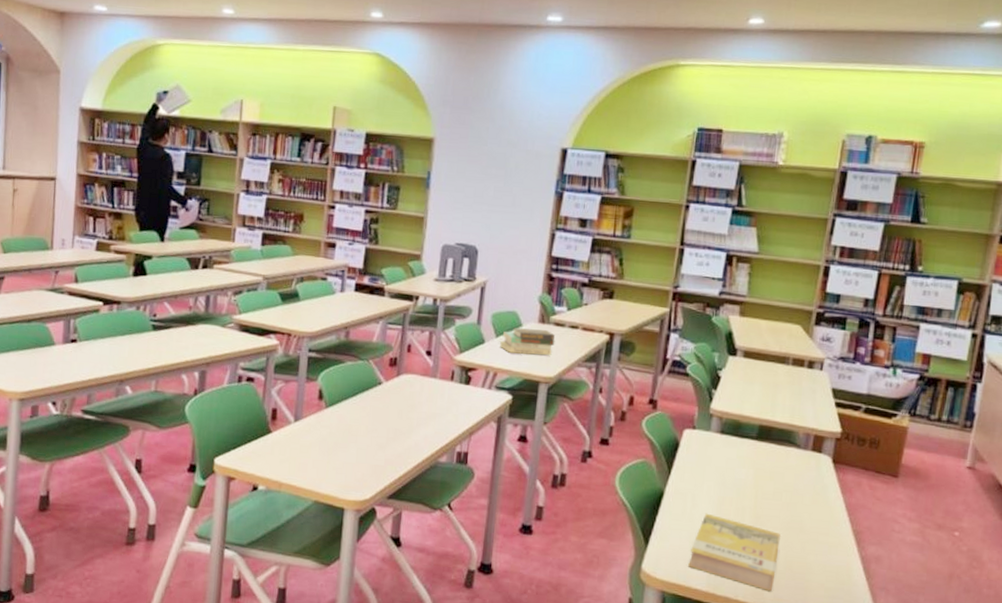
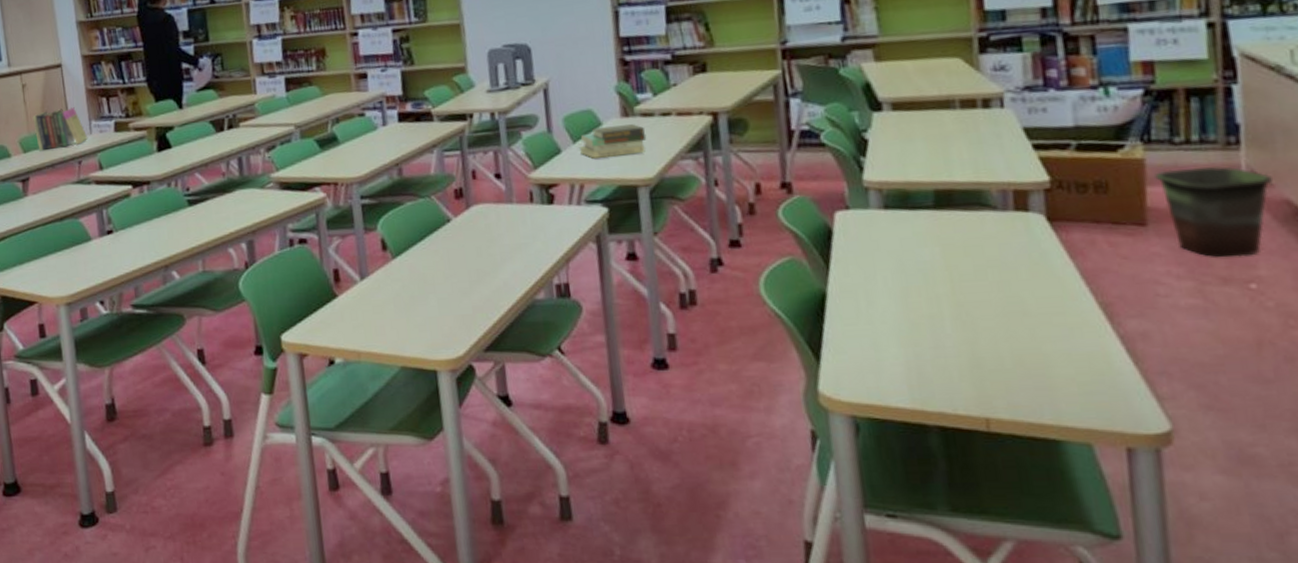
books: none [18,218,69,256] -> present [32,107,88,151]
book: present [688,513,782,592] -> none [878,310,1003,398]
waste bin: none [911,438,987,512] -> present [1153,166,1272,257]

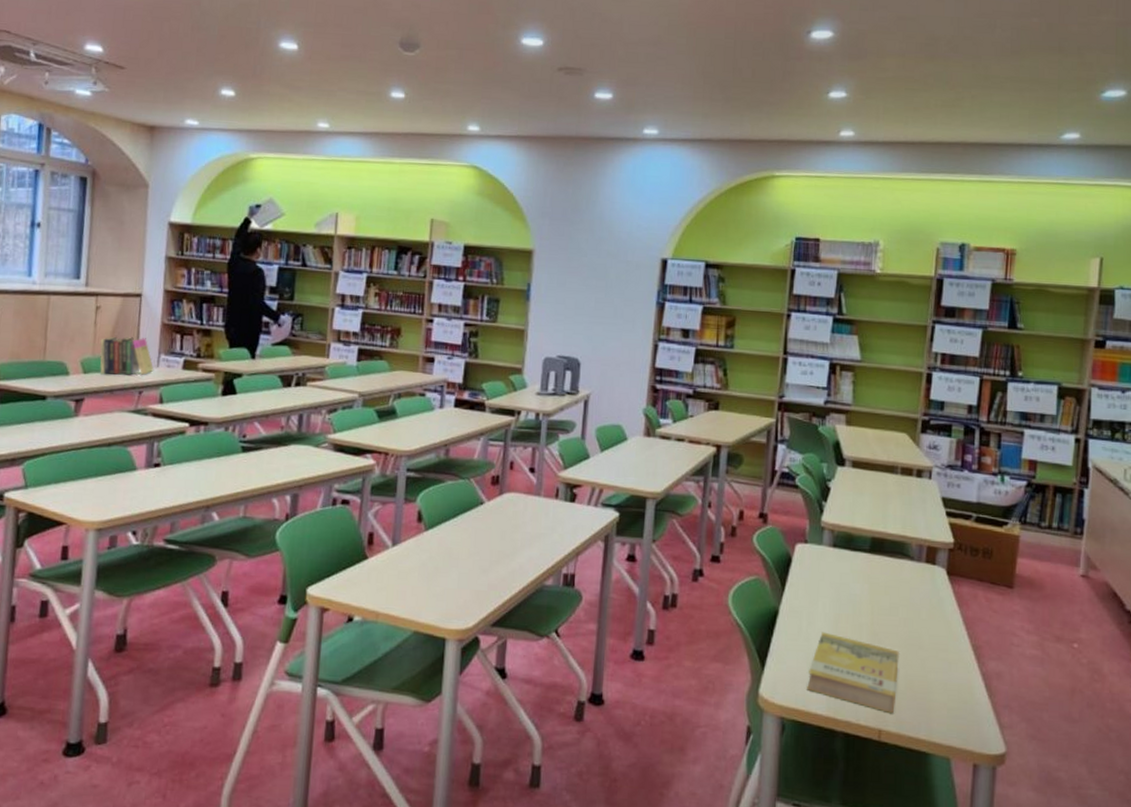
books: present [580,124,647,159] -> none [605,442,662,470]
book: none [878,310,1003,398] -> present [807,631,900,714]
waste bin: present [1153,166,1272,257] -> none [1023,546,1099,622]

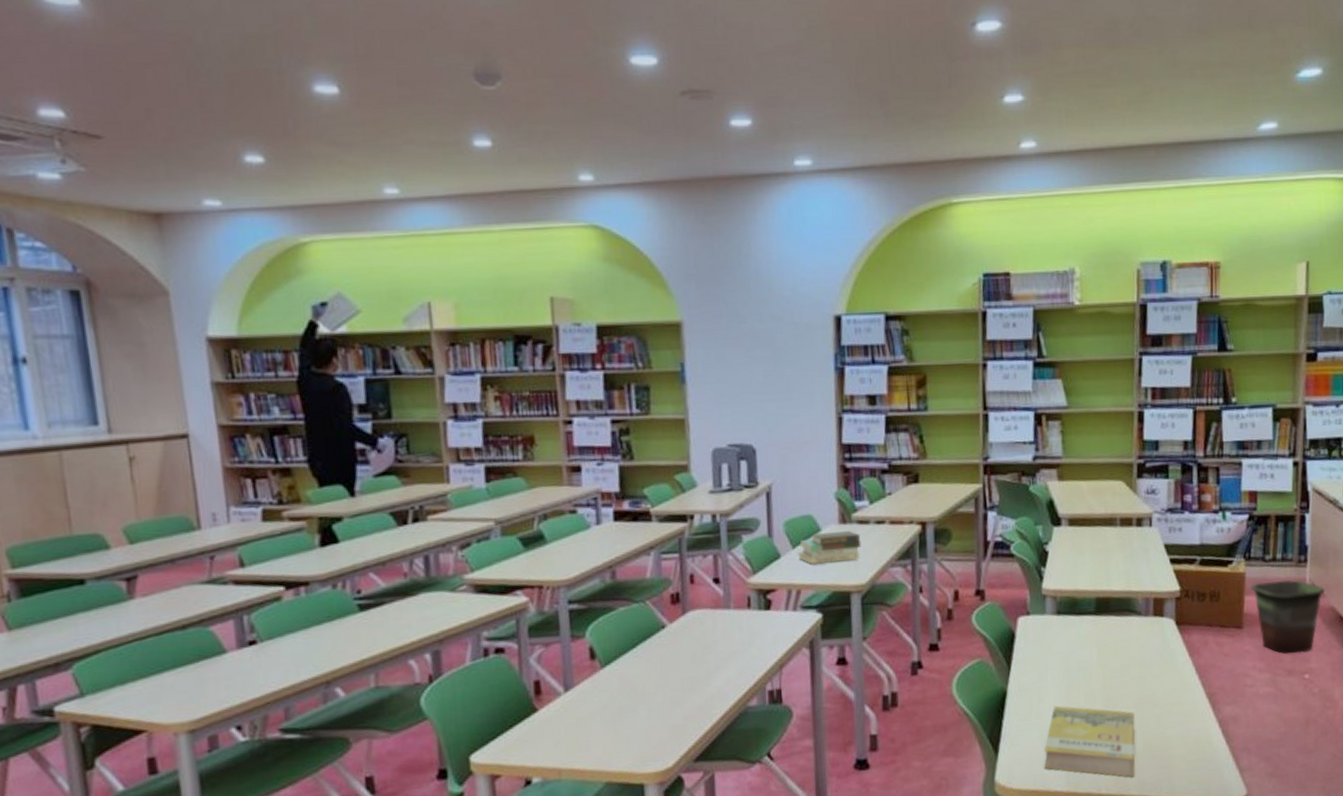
books: present [100,337,154,375] -> none [144,489,225,543]
books: none [605,442,662,470] -> present [798,531,862,564]
waste bin: none [1023,546,1099,622] -> present [1250,580,1325,654]

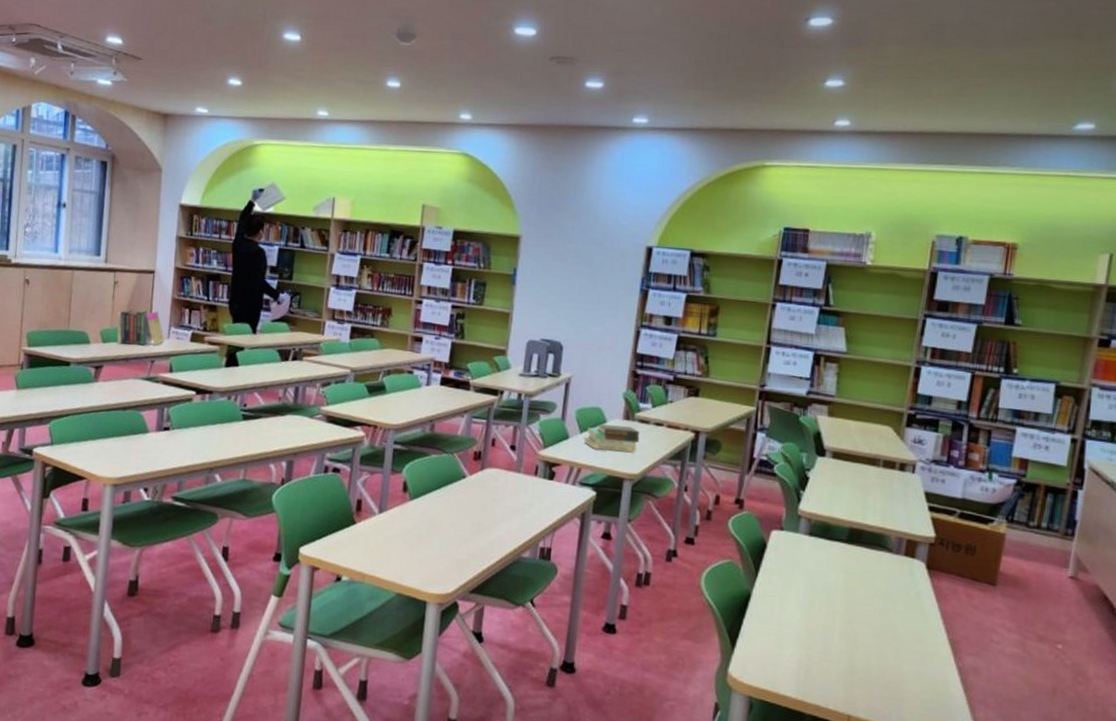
books: none [144,489,225,543] -> present [117,310,165,346]
book: present [1044,705,1136,778] -> none [776,617,874,701]
waste bin: present [1250,580,1325,654] -> none [1009,545,1090,623]

